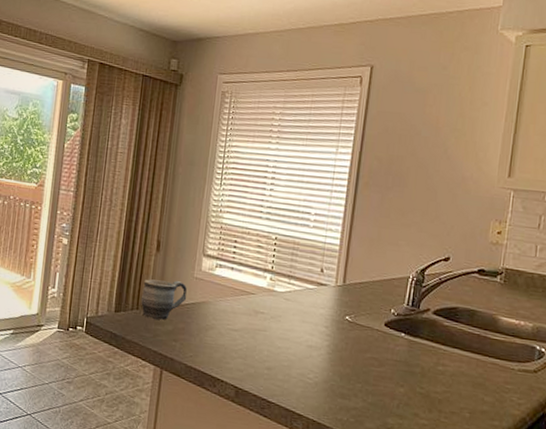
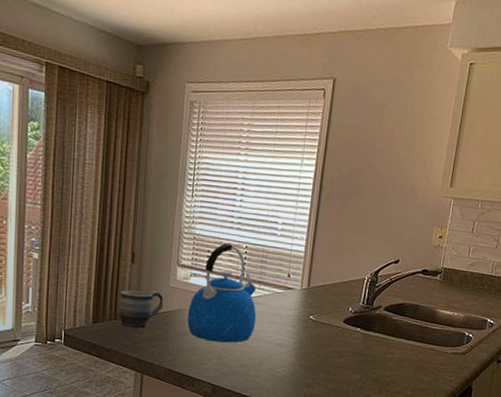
kettle: none [211,234,286,342] -> present [187,243,257,343]

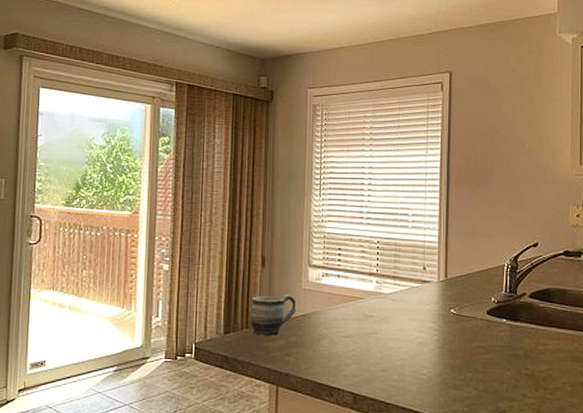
kettle: present [187,243,257,343] -> none [322,240,394,345]

